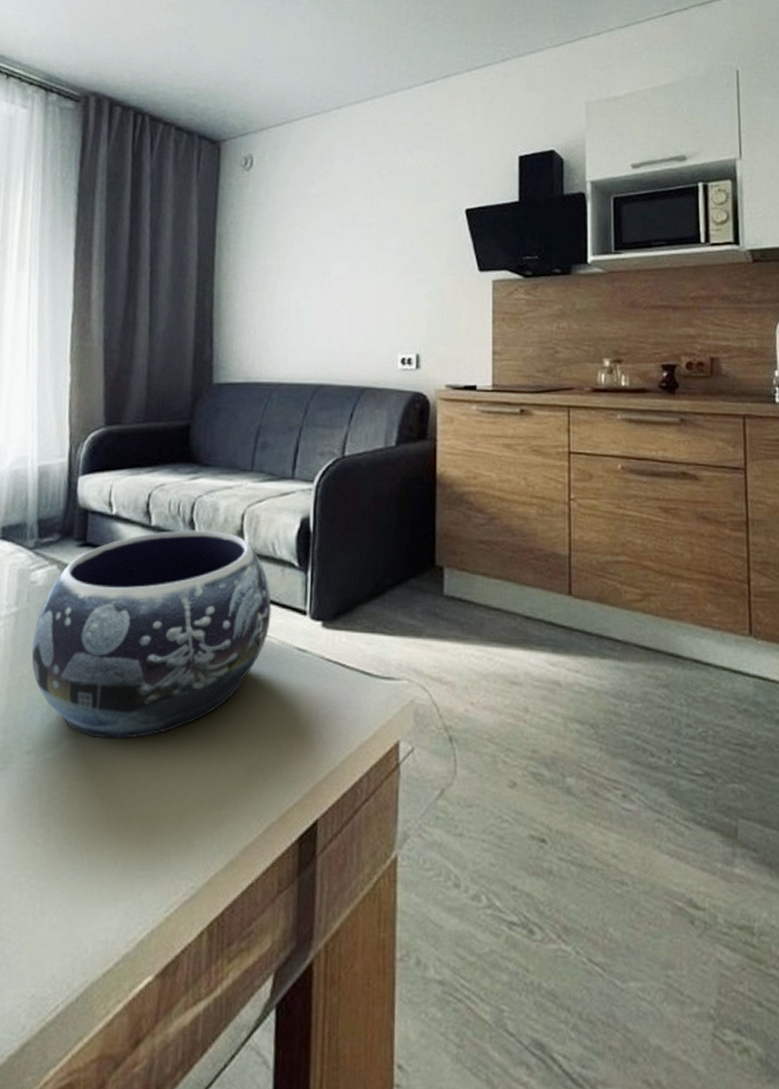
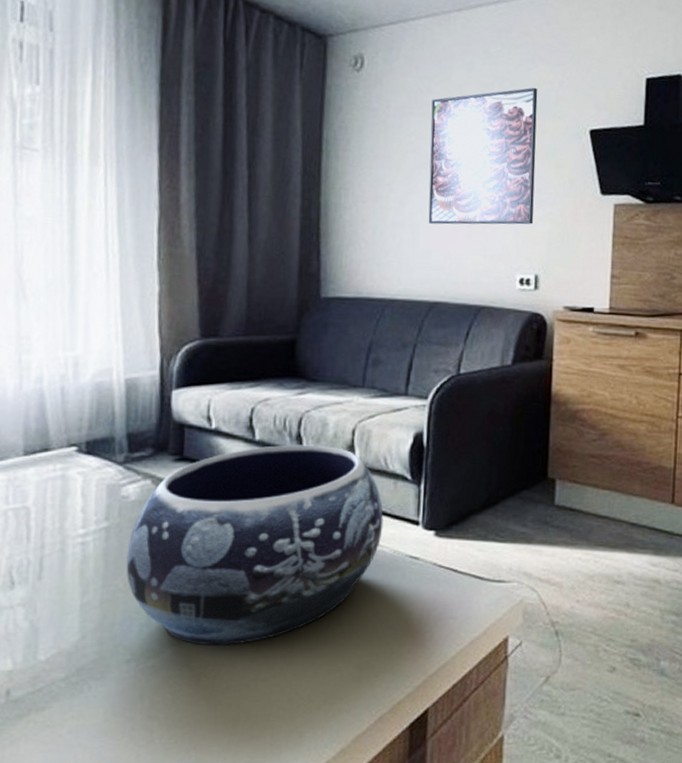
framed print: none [312,173,414,308] -> present [428,87,538,225]

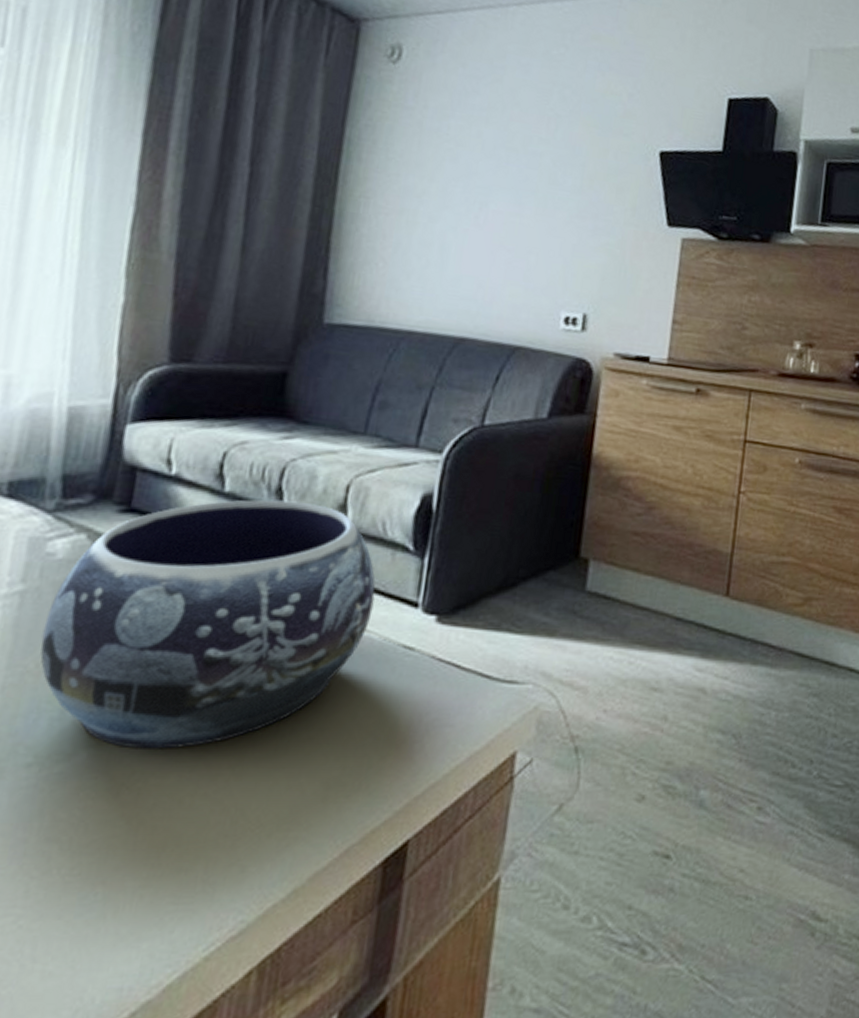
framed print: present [428,87,538,225] -> none [461,98,603,255]

